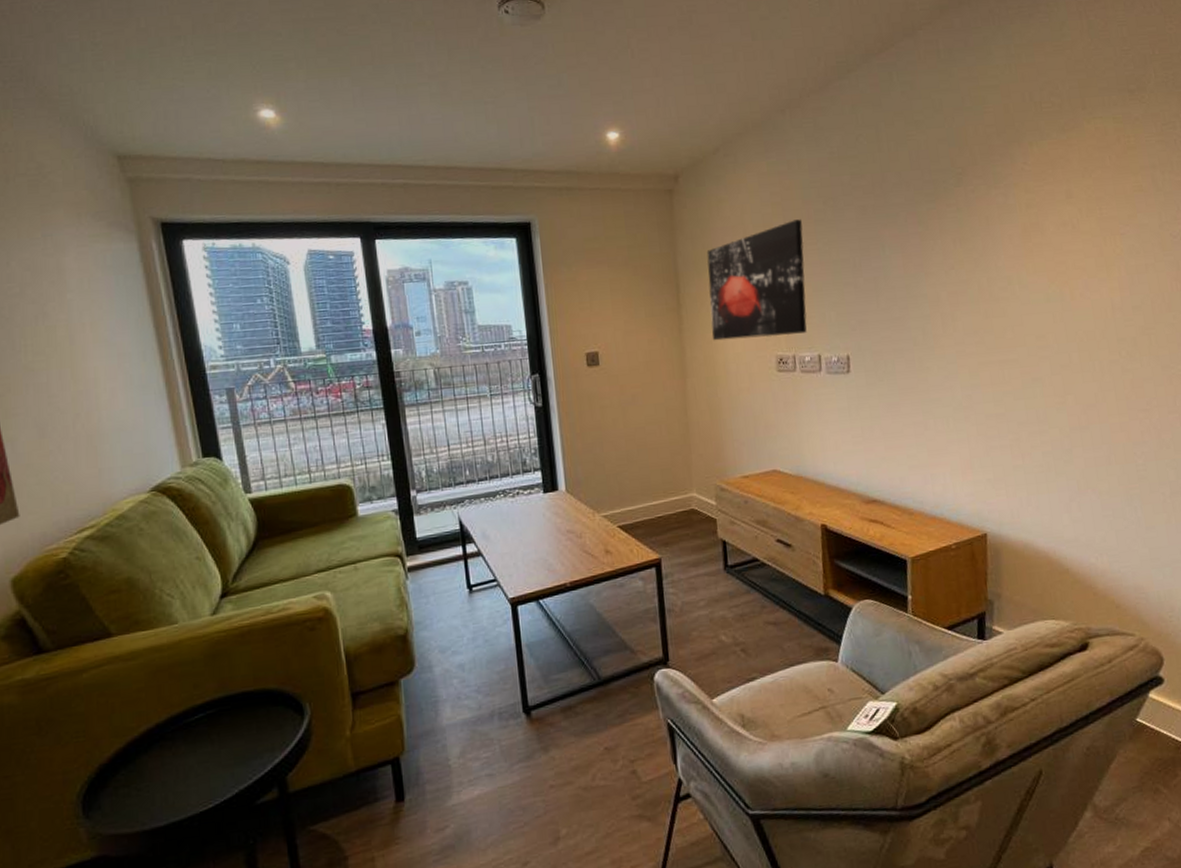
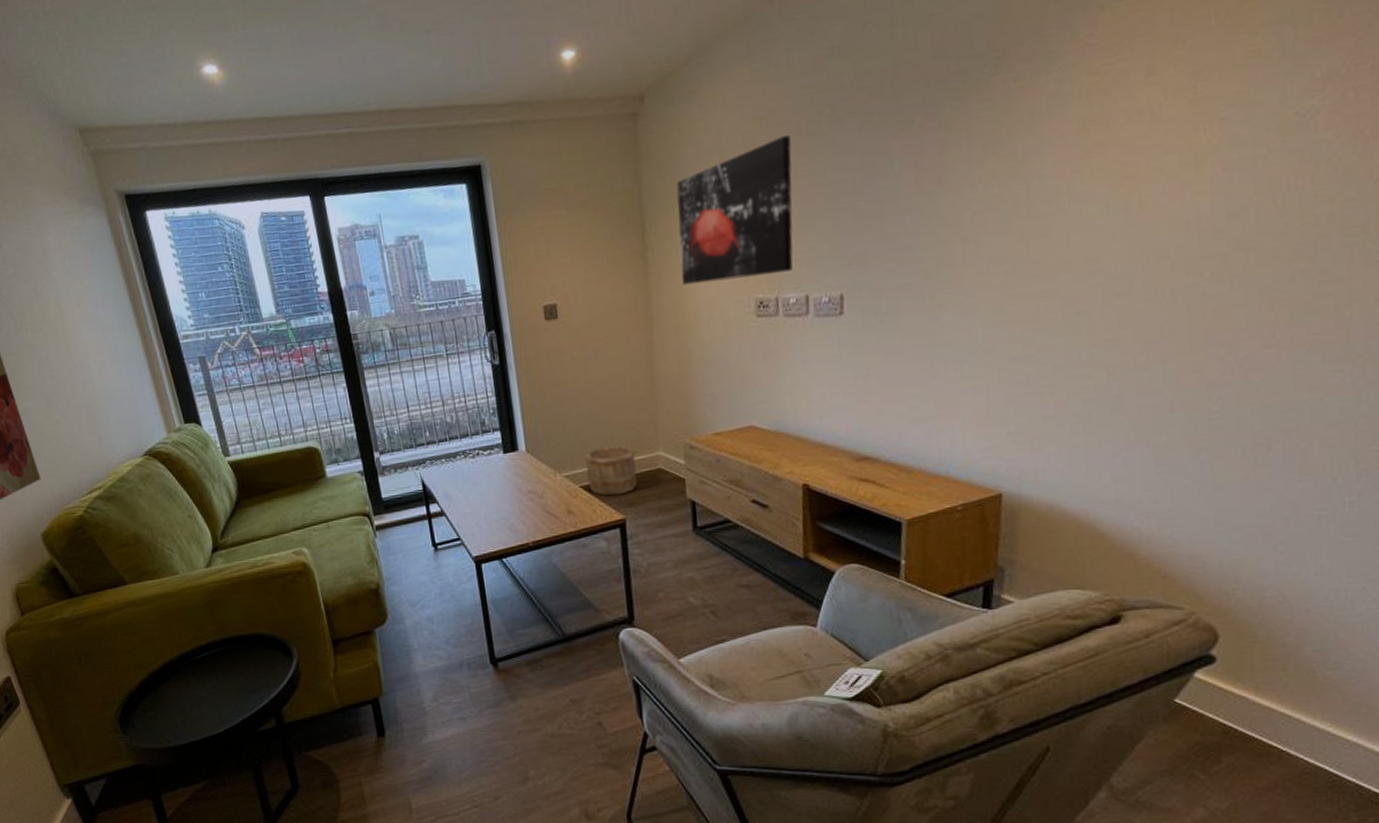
wooden bucket: none [622,486,672,536] -> present [584,445,637,497]

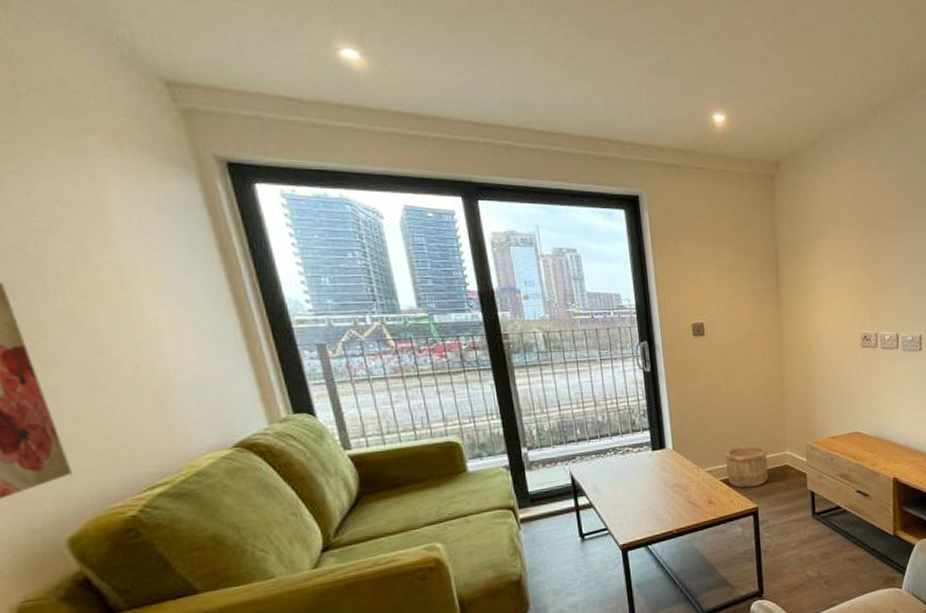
wall art: present [676,135,793,286] -> none [803,213,888,318]

